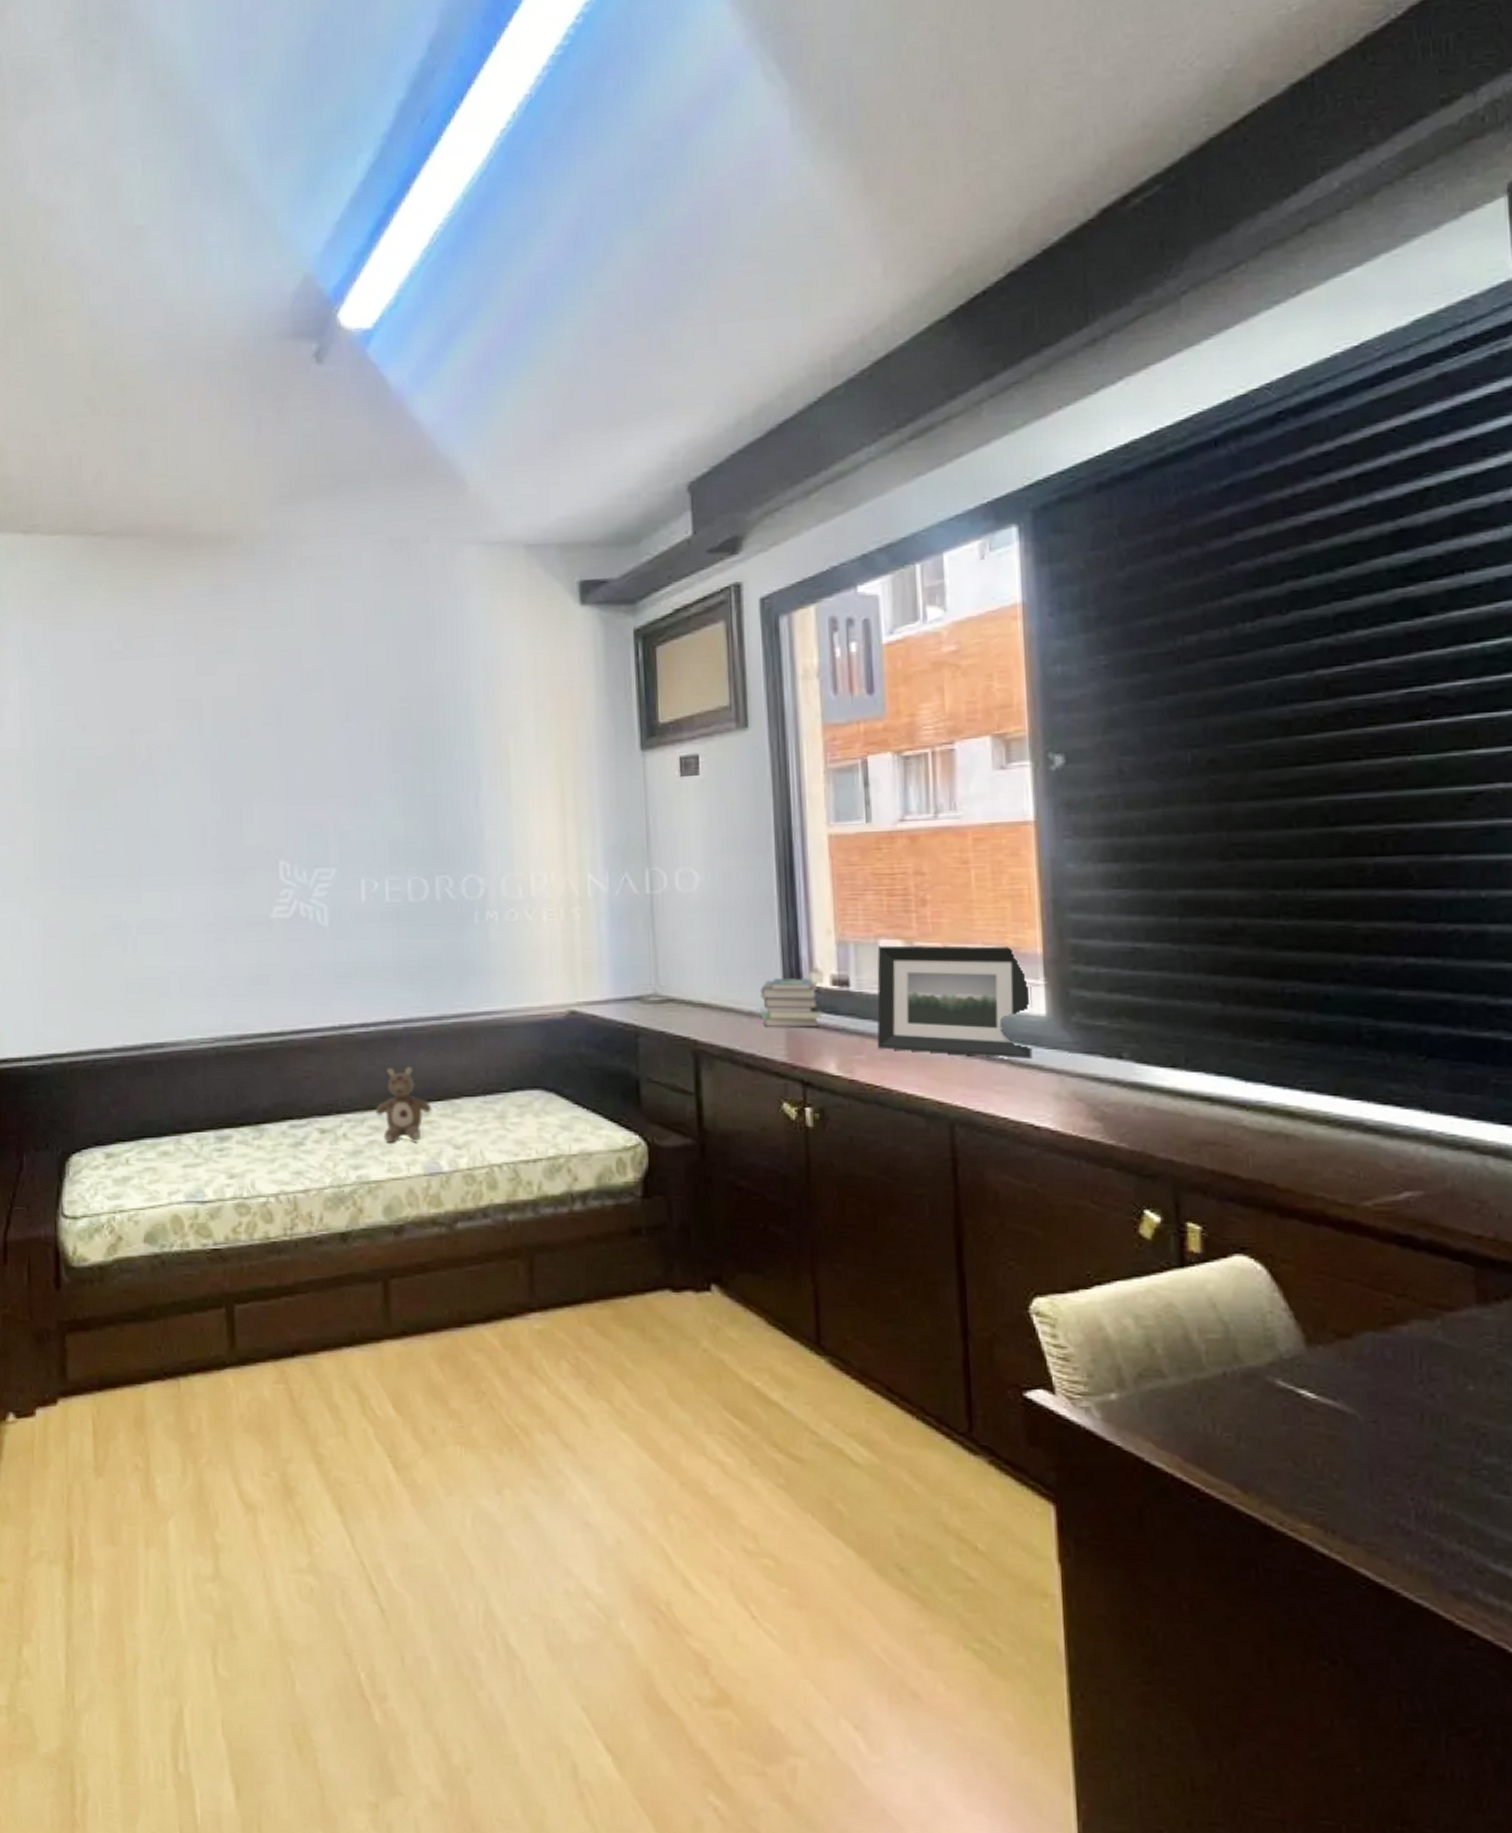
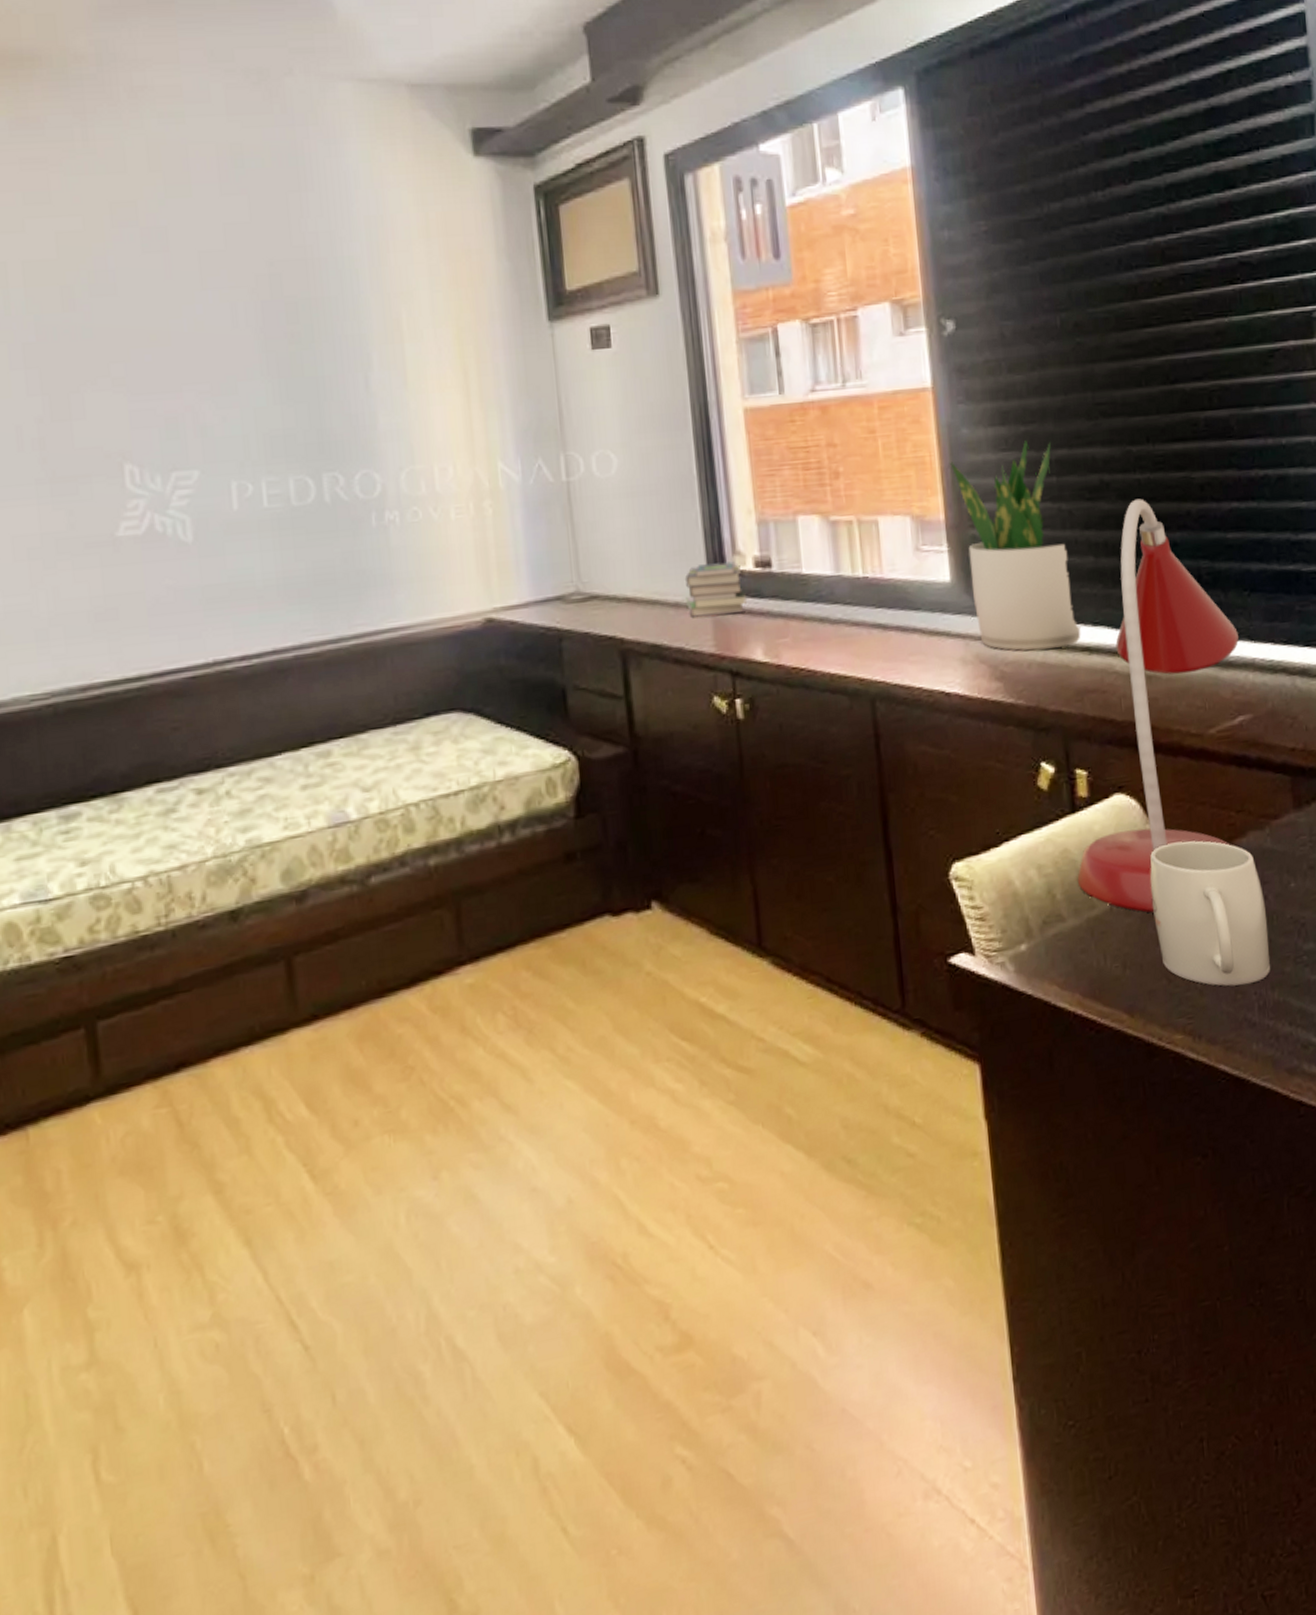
stuffed bear: present [376,1067,432,1143] -> none [265,702,334,796]
picture frame: present [877,945,1033,1059] -> none [796,515,941,630]
planter: none [1052,878,1201,1095] -> present [950,440,1081,652]
desk lamp: none [1183,946,1408,1388] -> present [1077,498,1239,913]
mug: none [1275,1317,1435,1488] -> present [1149,840,1270,987]

